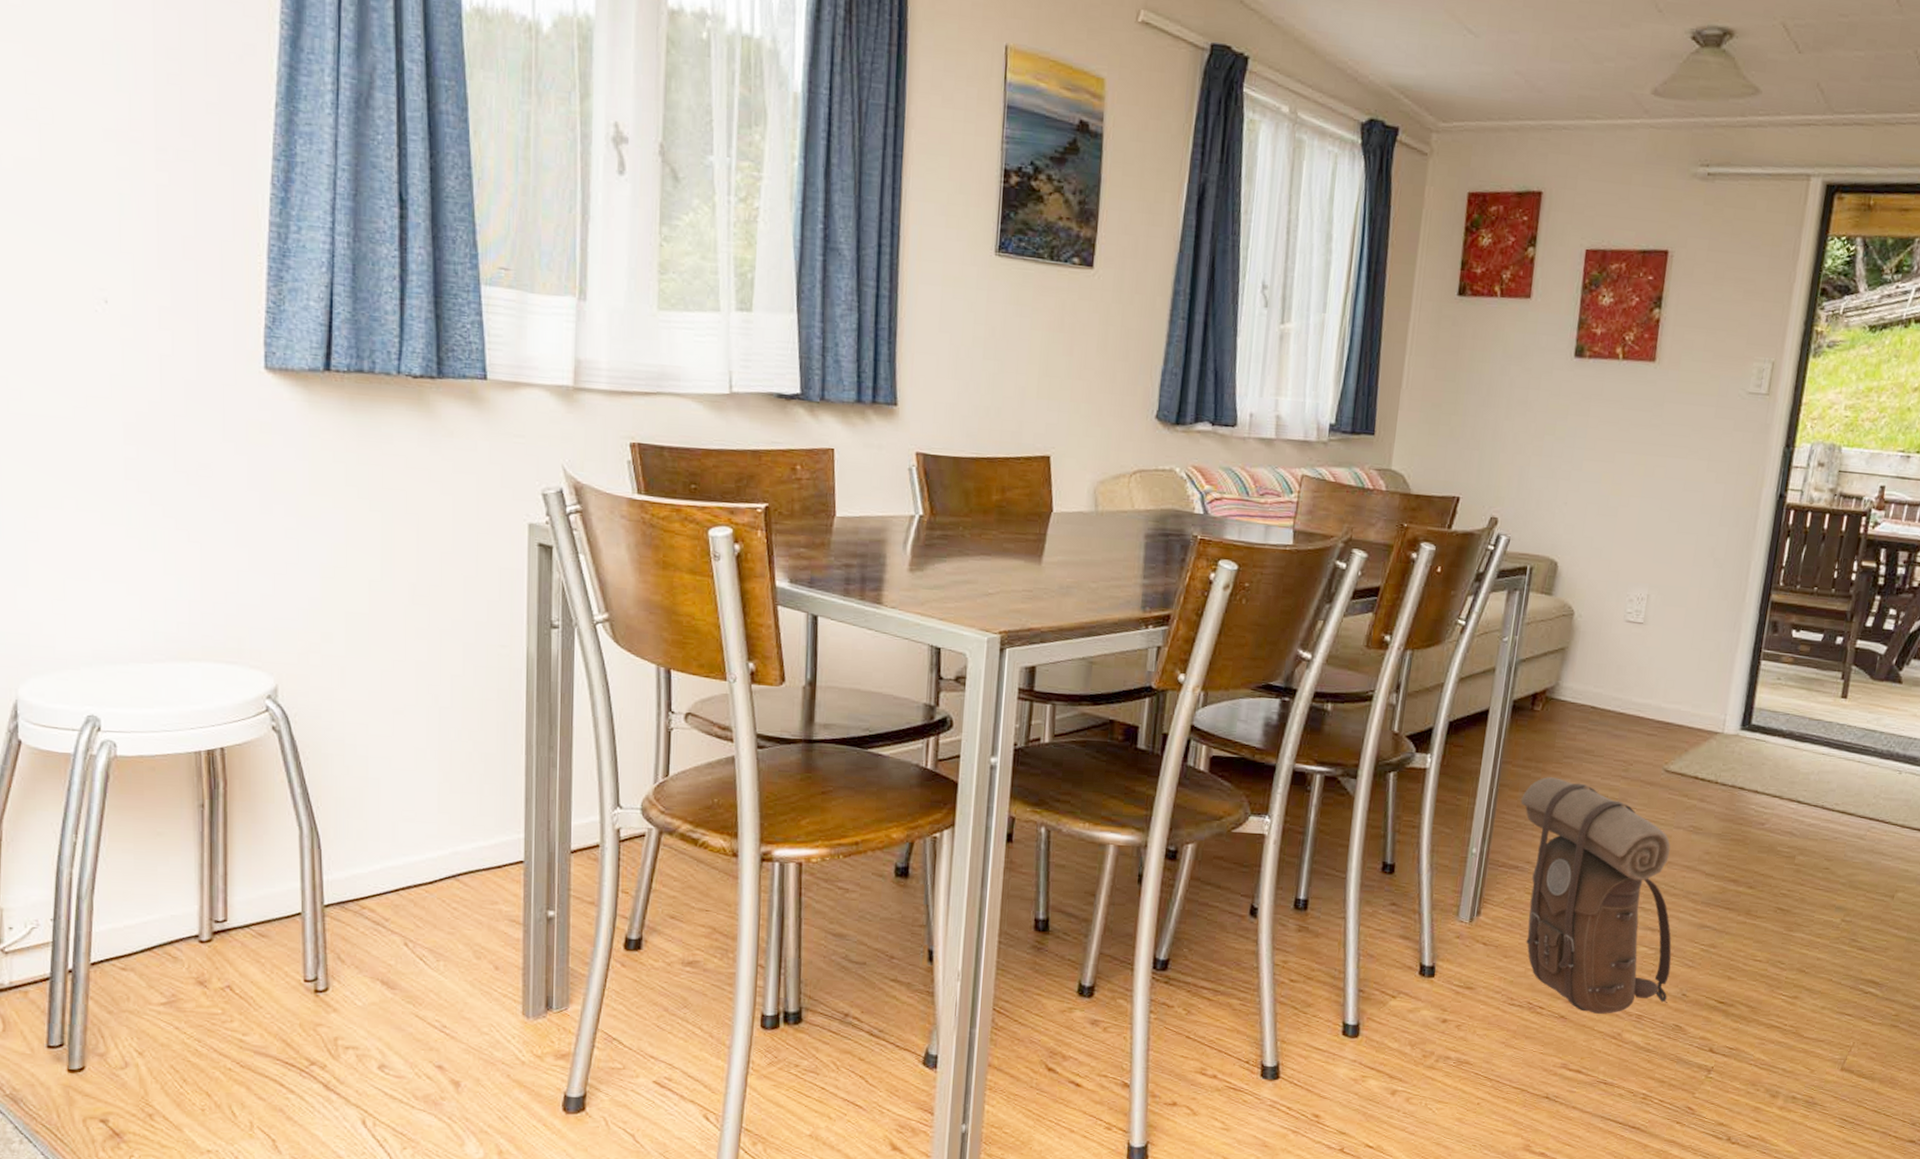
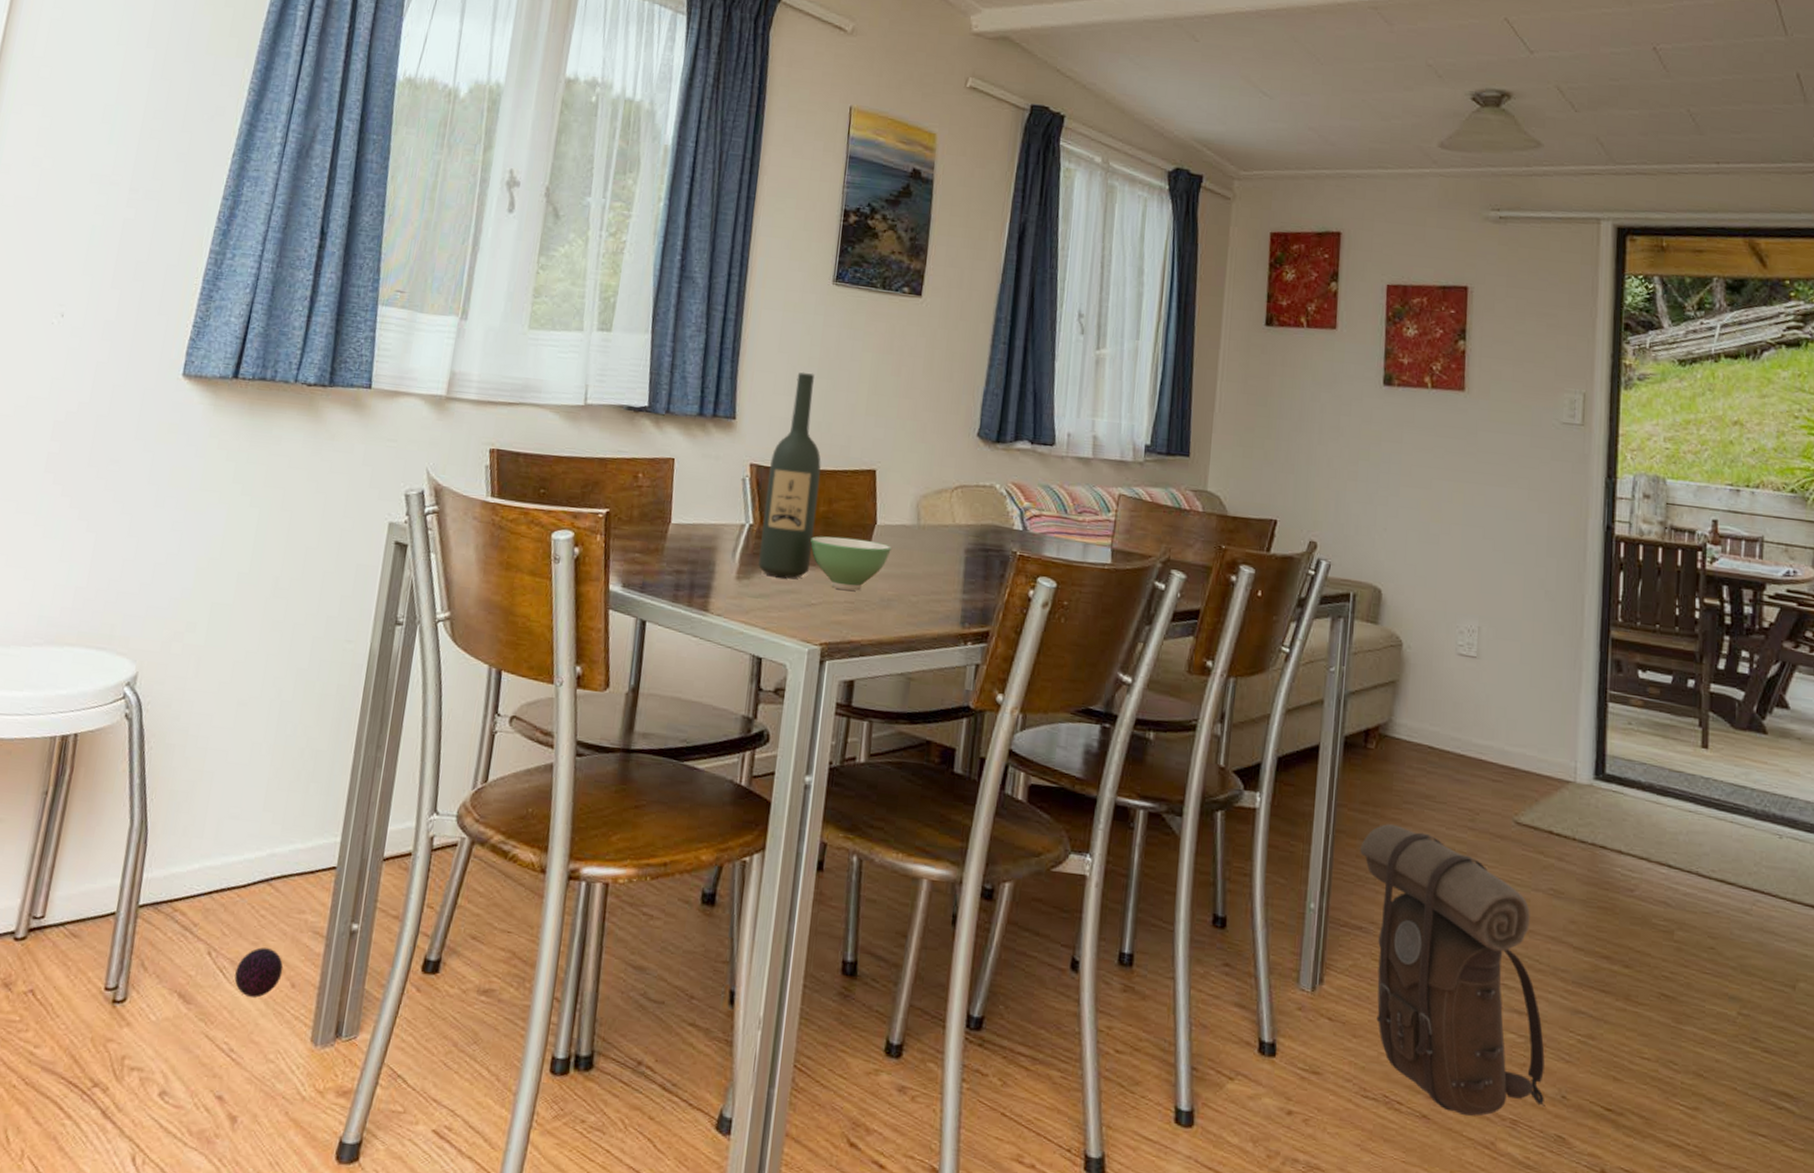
toy ball: none [436,936,484,980] -> present [234,947,284,998]
wine bottle: none [931,353,992,568] -> present [758,372,821,578]
bowl: none [983,525,1070,579] -> present [809,536,893,591]

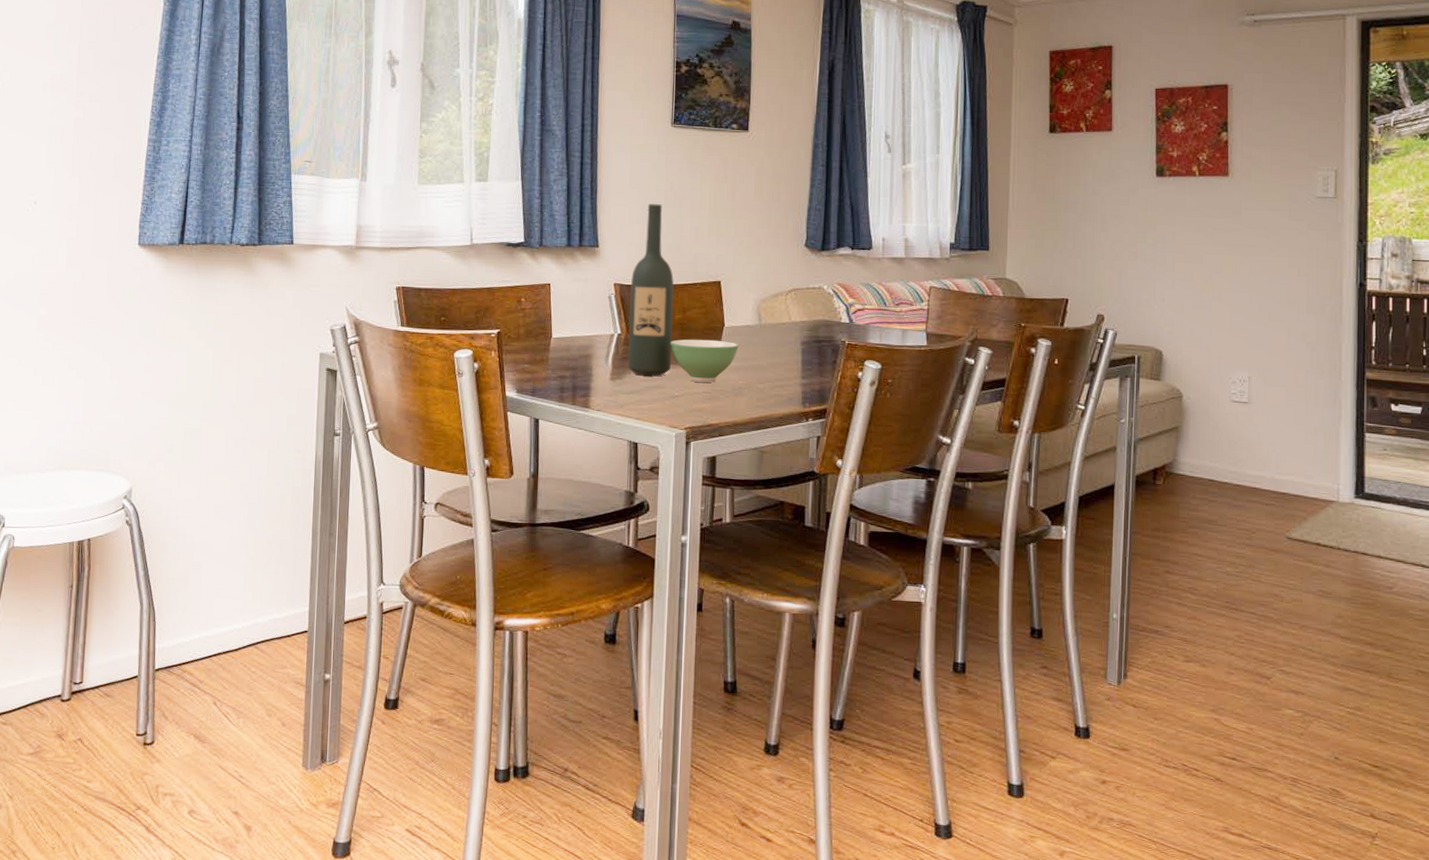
toy ball: present [234,947,284,998] -> none [237,696,274,735]
backpack: present [1360,824,1547,1117] -> none [1154,546,1322,778]

